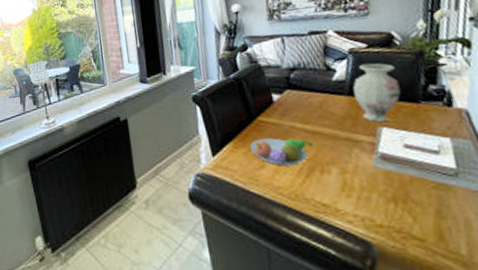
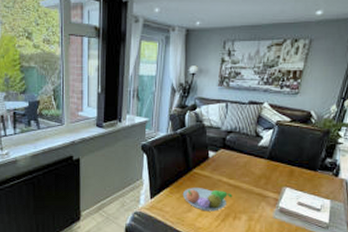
vase: present [353,63,401,123] -> none [272,135,307,184]

